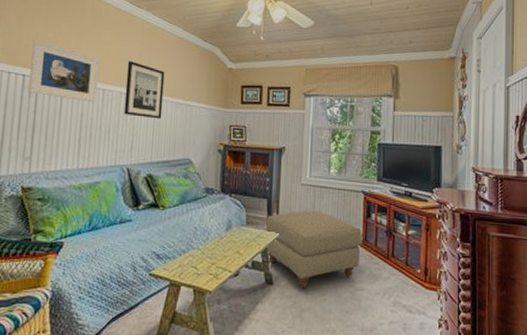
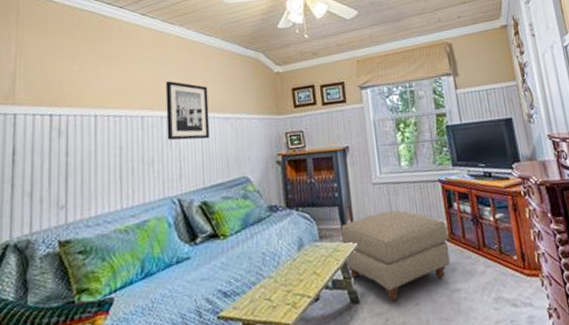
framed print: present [28,40,100,103] -> none [57,75,135,134]

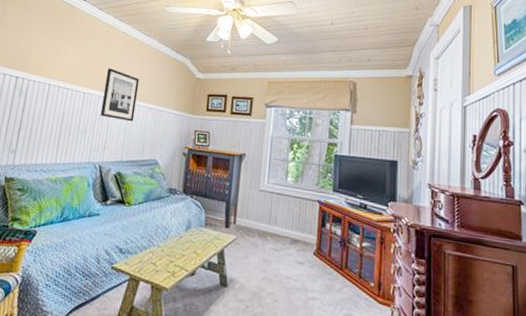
ottoman: present [341,210,450,302] -> none [221,216,316,294]

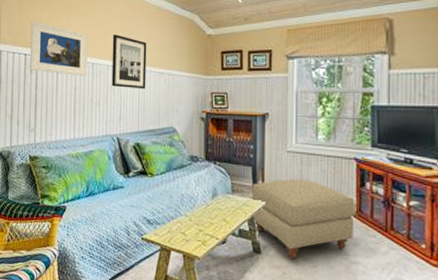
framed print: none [19,46,83,104] -> present [30,21,88,76]
ottoman: none [221,216,316,294] -> present [252,179,355,260]

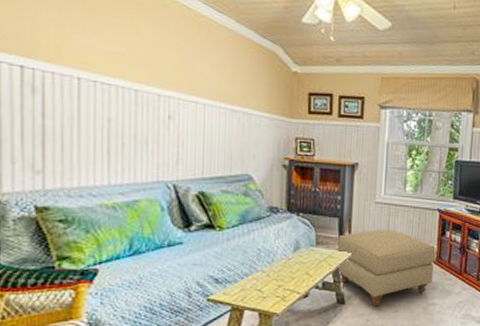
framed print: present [30,21,88,76] -> none [30,20,128,106]
wall art: present [111,34,147,89] -> none [164,56,215,129]

